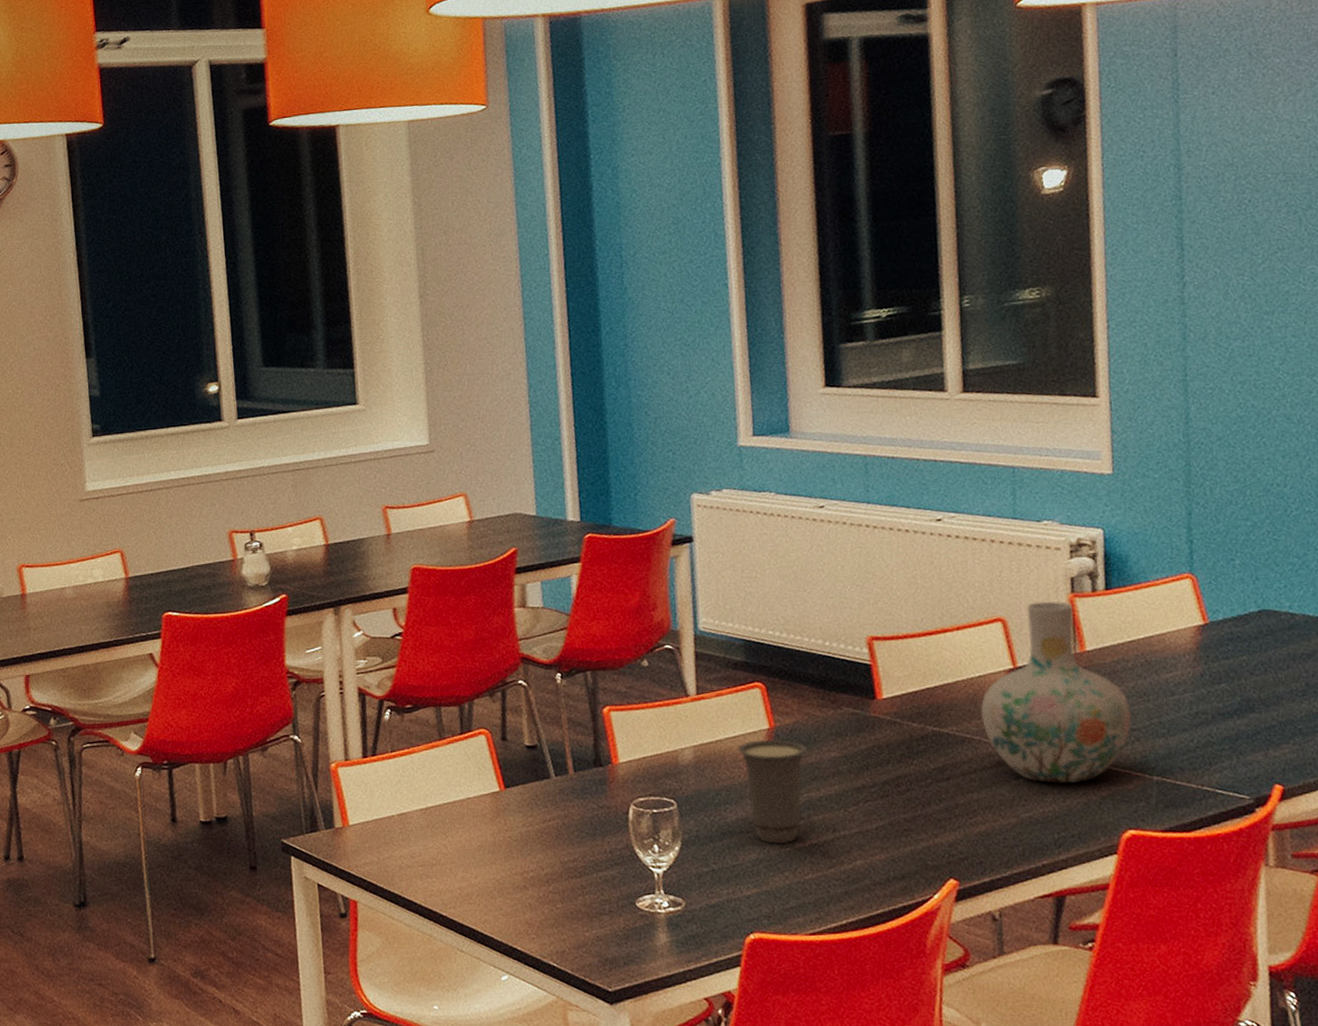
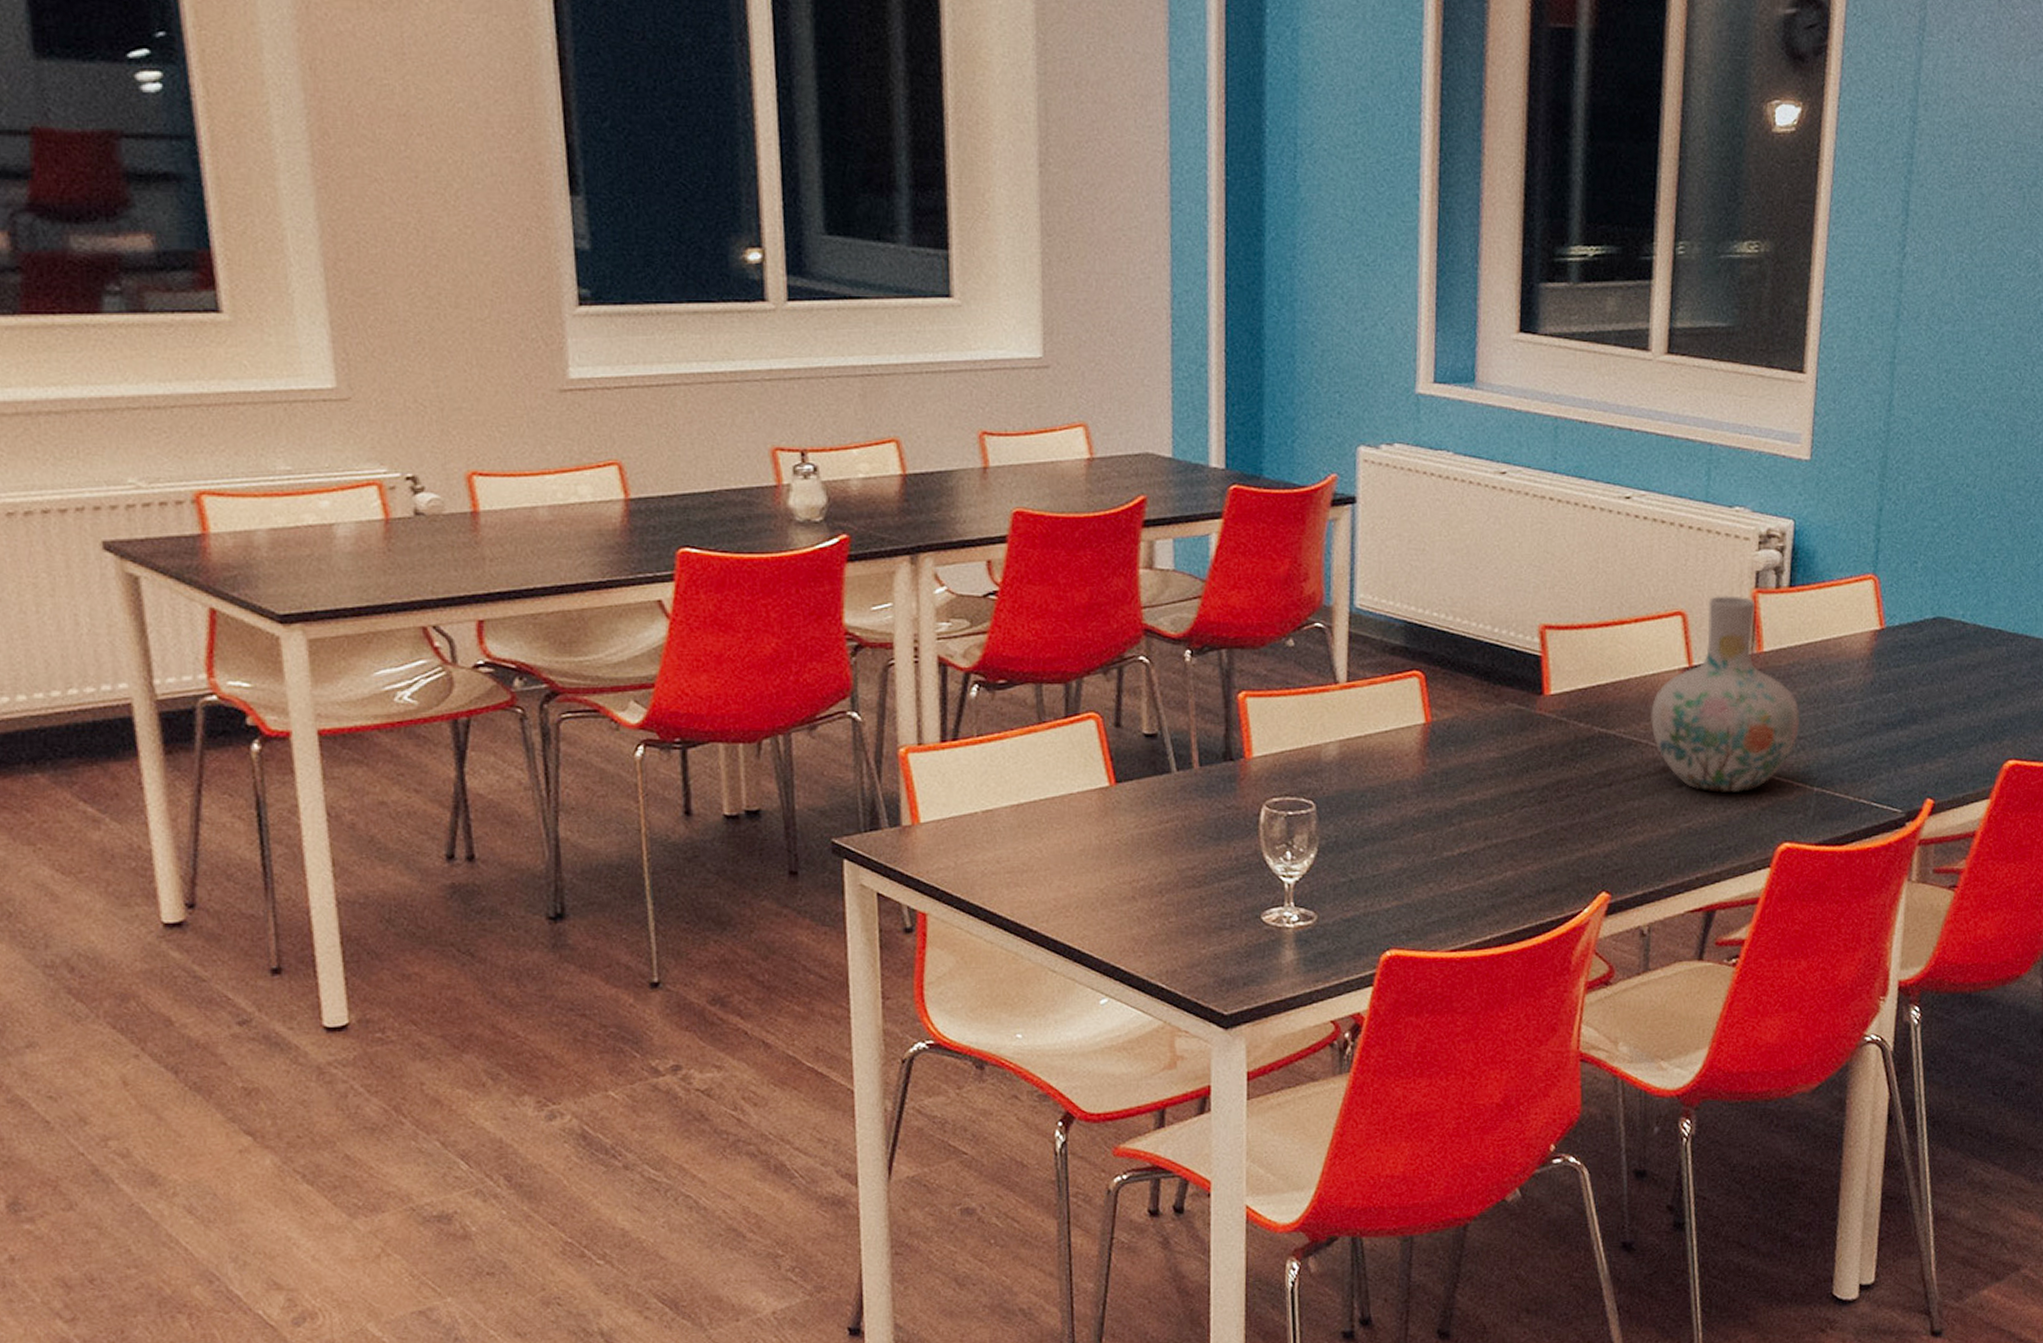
cup: present [738,739,808,845] -> none [1389,735,1465,853]

